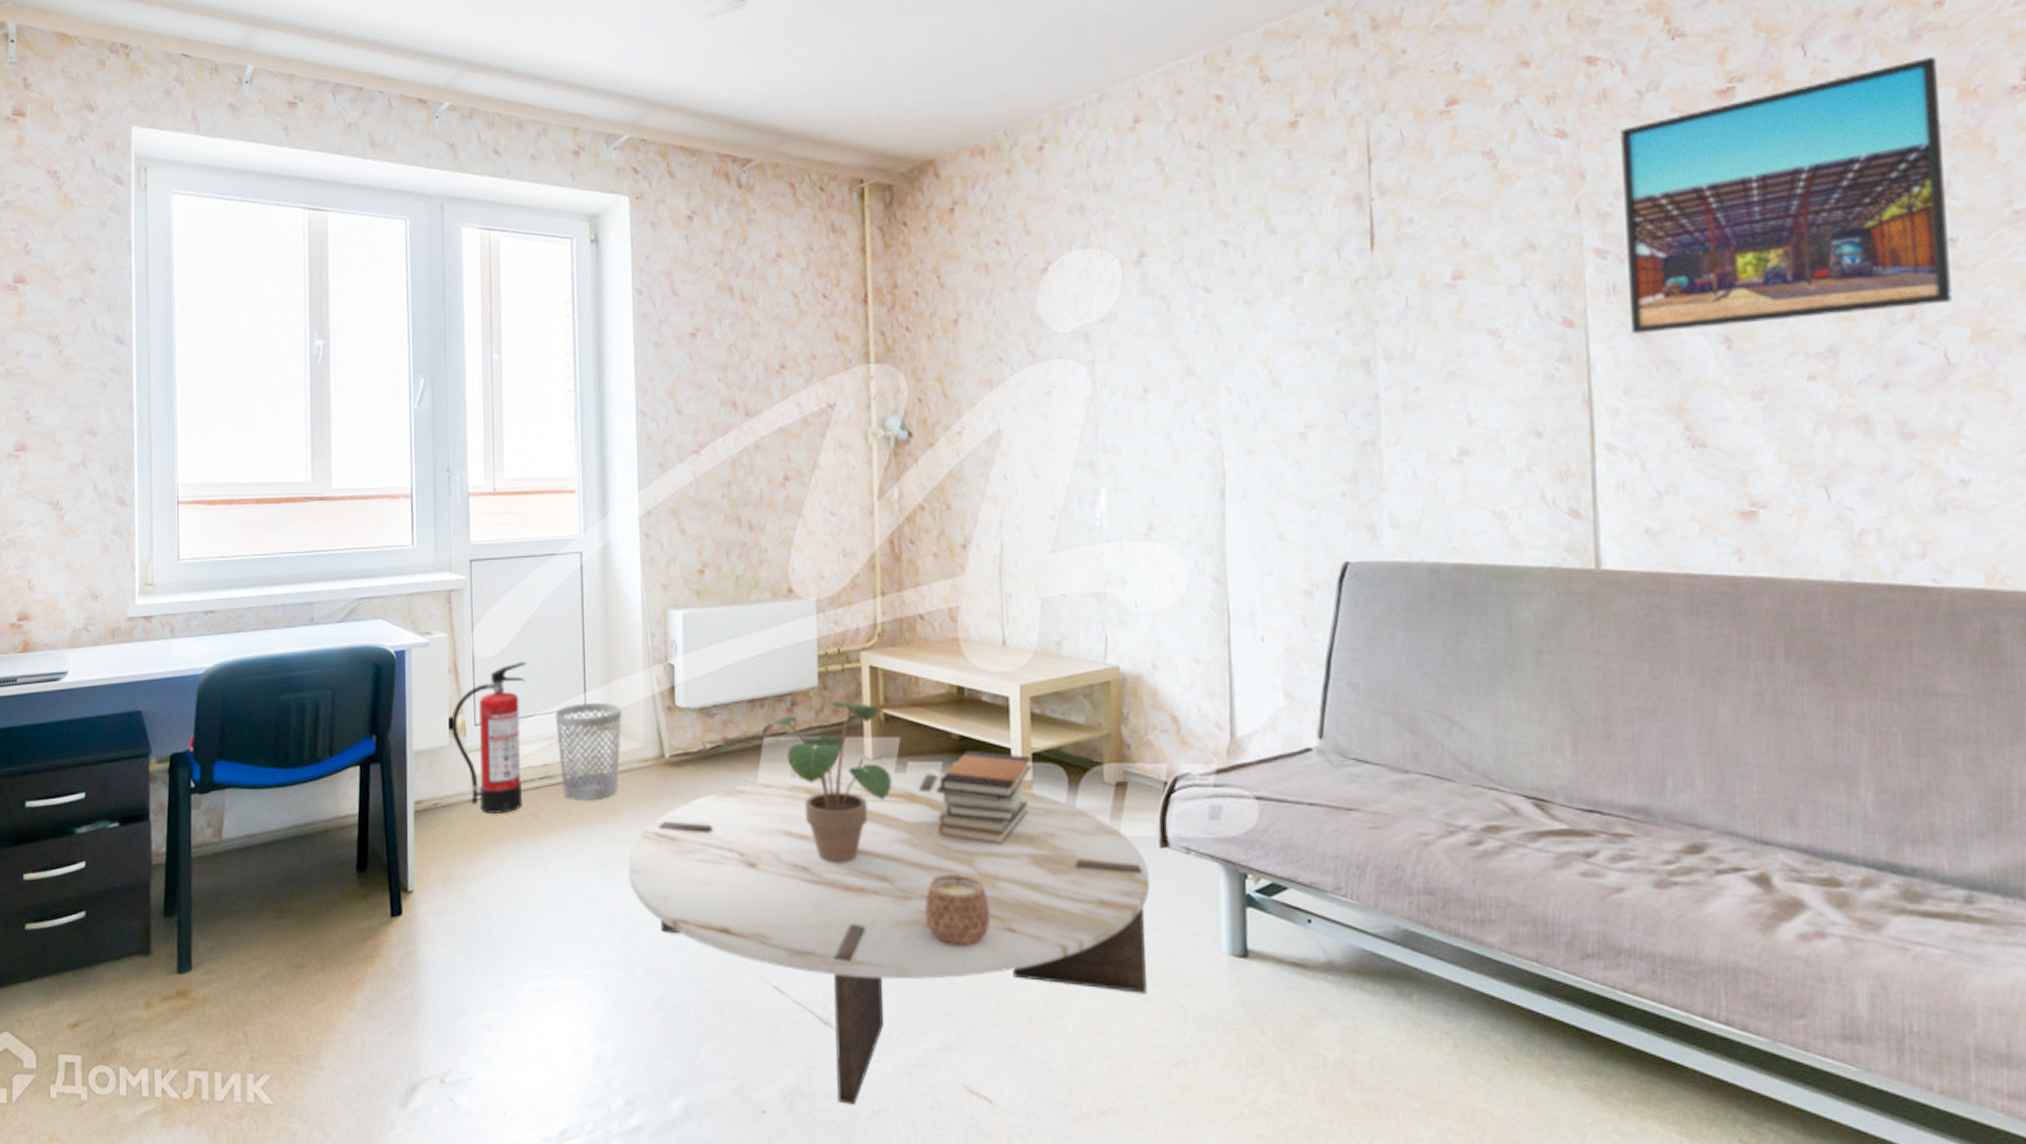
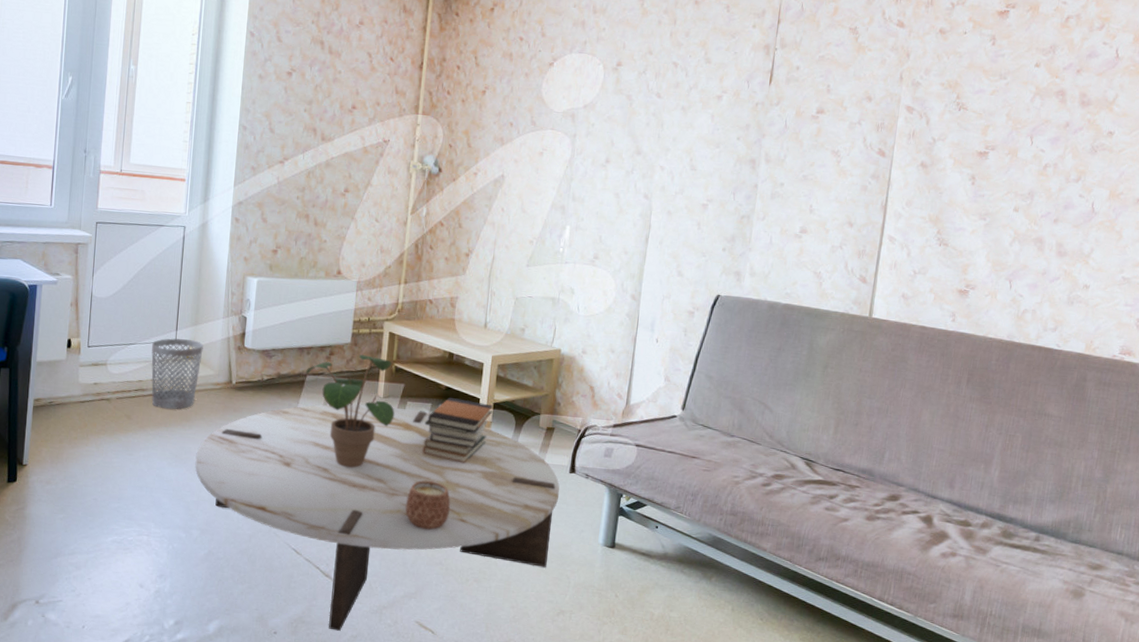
fire extinguisher: present [451,661,527,815] -> none [69,303,134,414]
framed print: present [1620,57,1952,334] -> none [918,12,1127,173]

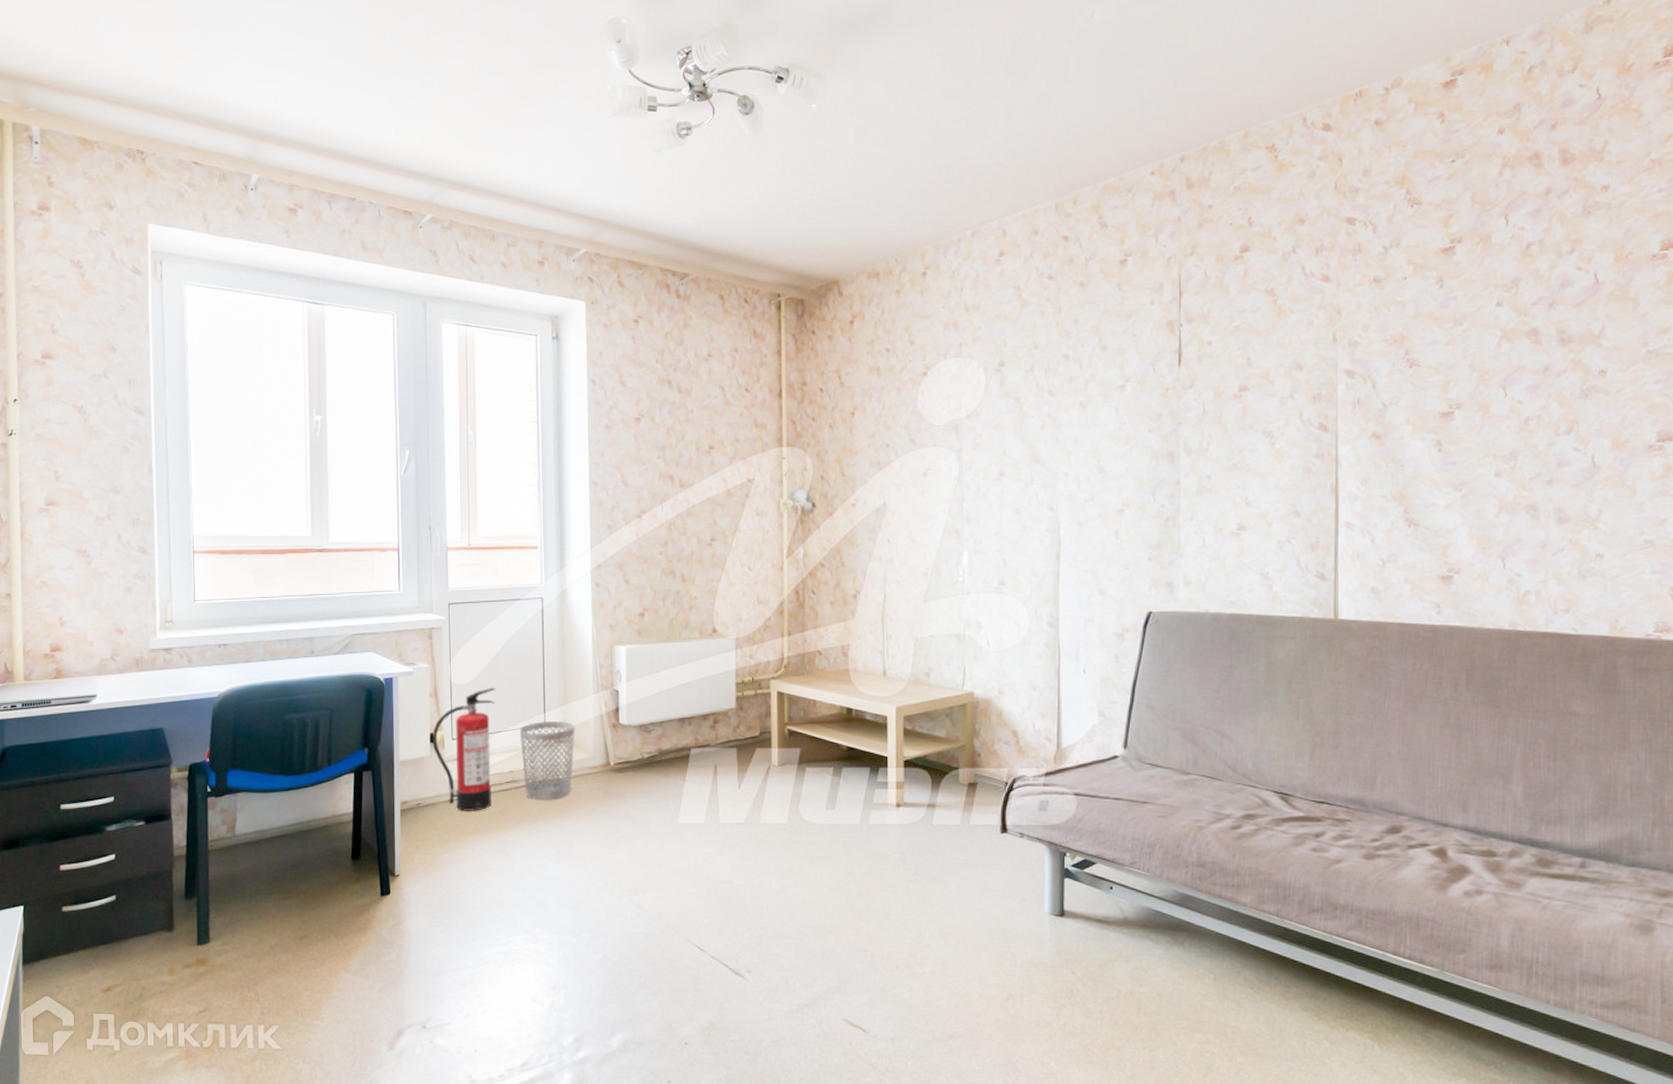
fire extinguisher: none [69,303,134,414] -> present [432,687,496,812]
coffee table: present [195,404,560,631] -> none [579,776,991,1036]
potted plant: present [306,355,395,468] -> none [689,720,793,848]
mug: present [405,480,450,530] -> none [817,855,867,912]
book stack: present [422,398,494,464] -> none [828,759,904,833]

